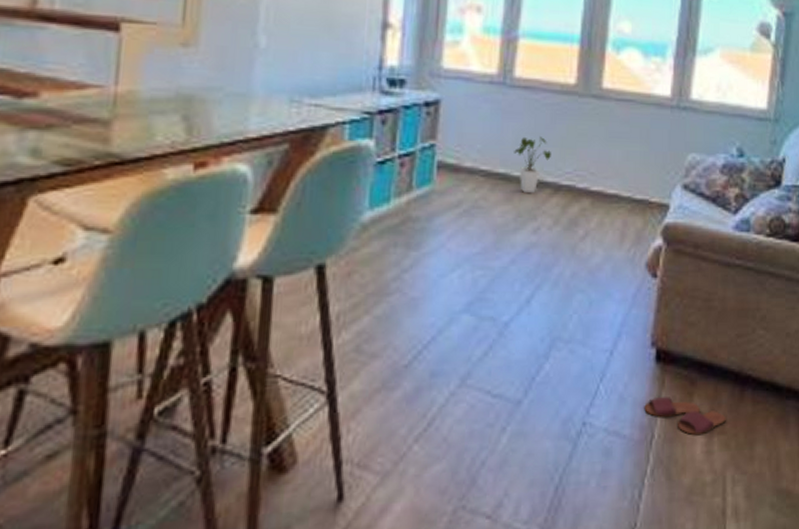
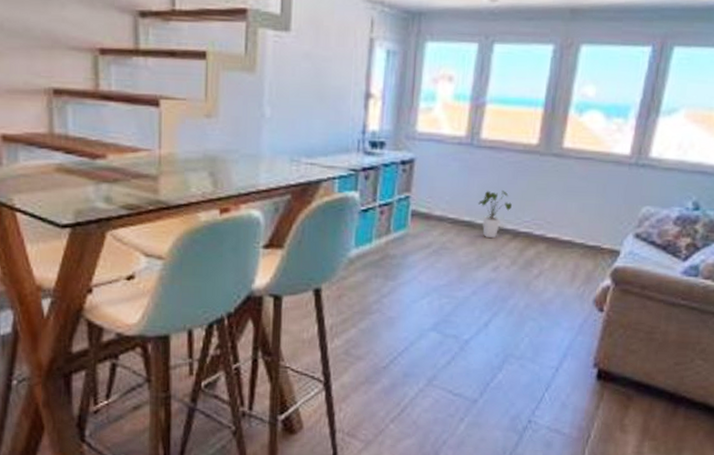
slippers: present [644,397,726,435] -> none [583,407,658,438]

